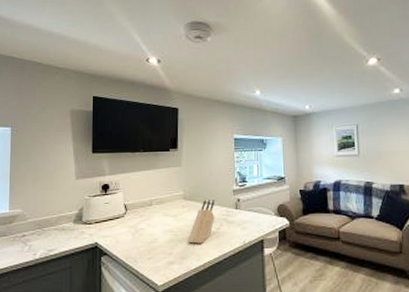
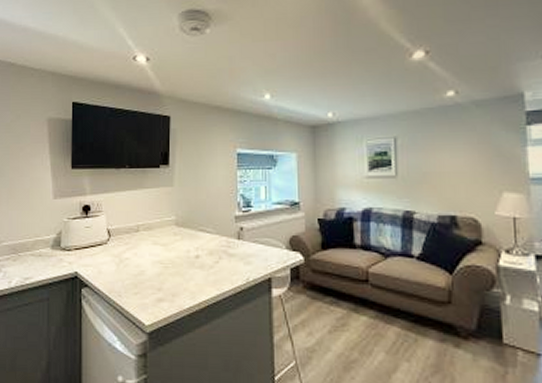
knife block: present [188,199,215,244] -> none [180,226,213,279]

